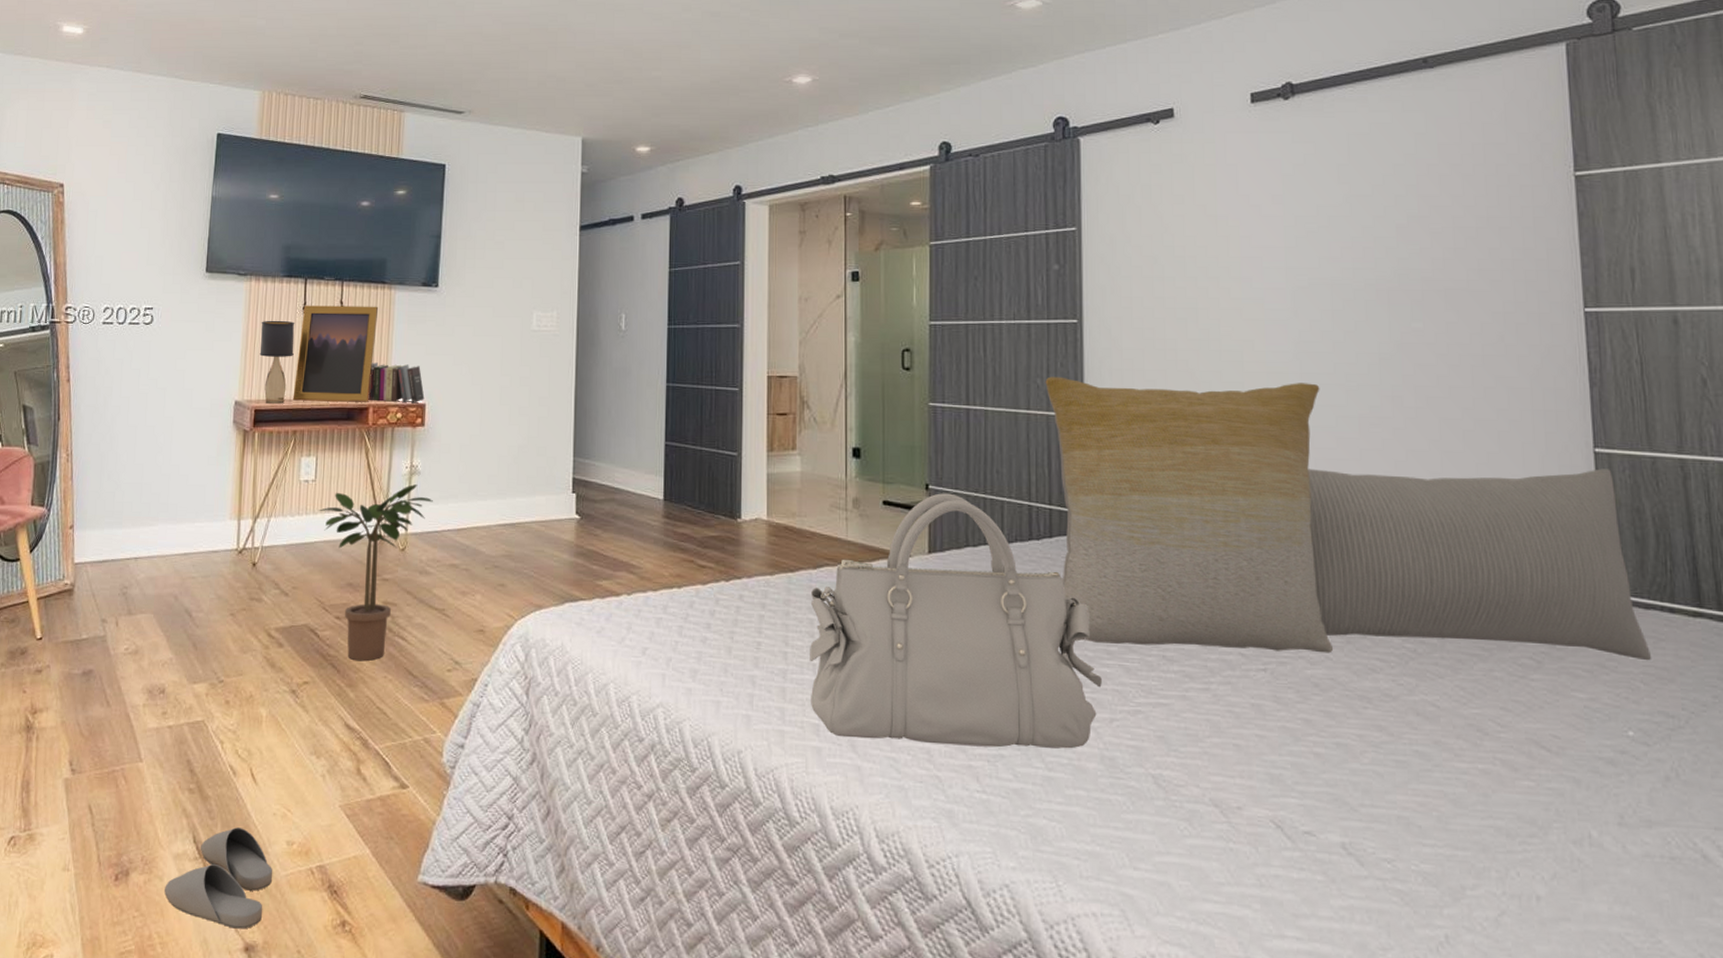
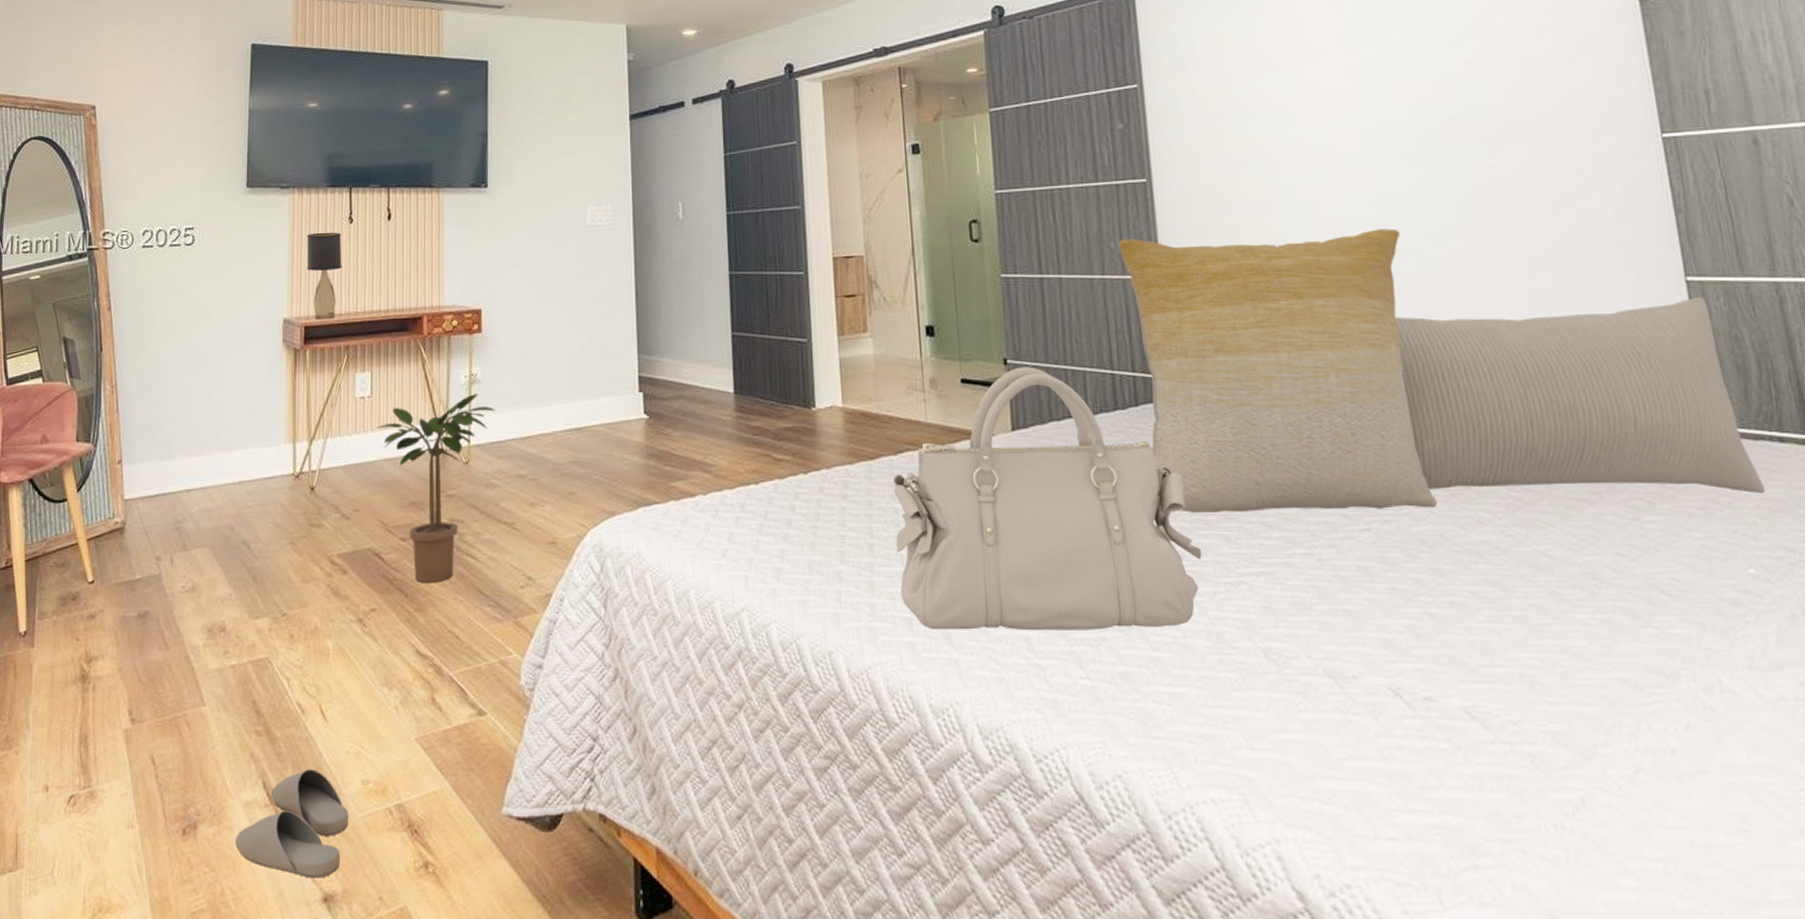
picture frame: present [293,305,379,402] -> none [343,211,428,315]
books: present [368,362,425,404] -> none [421,269,480,310]

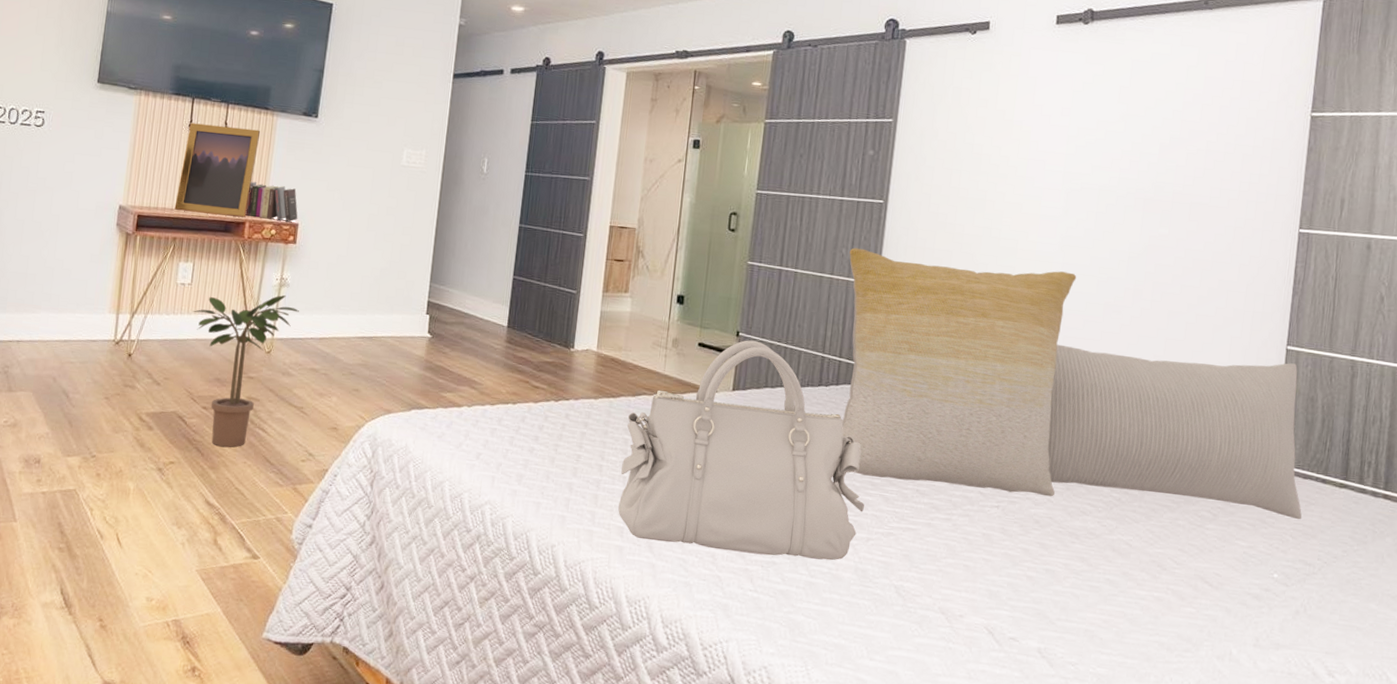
slippers: present [236,769,349,878] -> none [32,583,133,669]
table lamp: present [306,232,342,320] -> none [145,134,181,212]
picture frame: none [343,211,428,315] -> present [174,123,261,218]
books: none [421,269,480,310] -> present [245,181,298,222]

